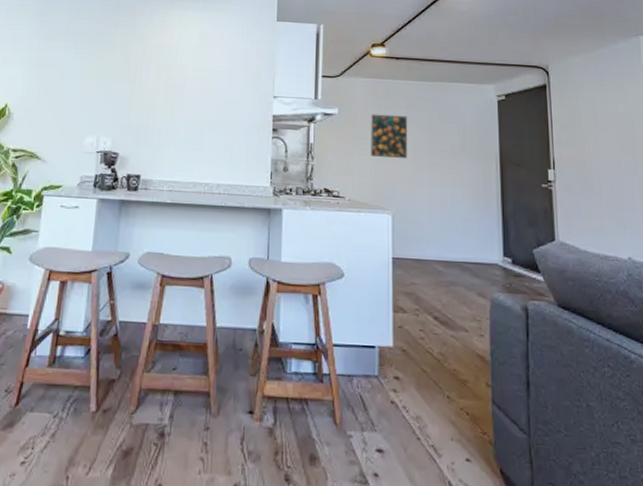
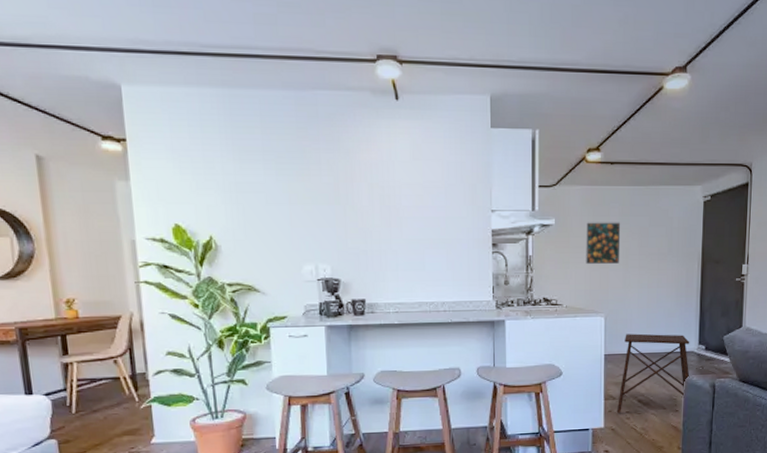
side table: none [408,236,496,330] -> present [616,333,690,413]

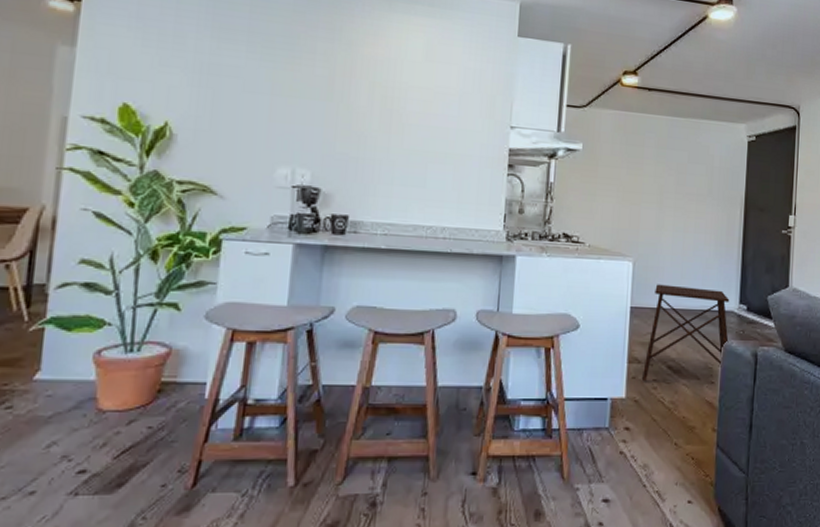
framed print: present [586,222,621,264] -> none [615,151,657,201]

